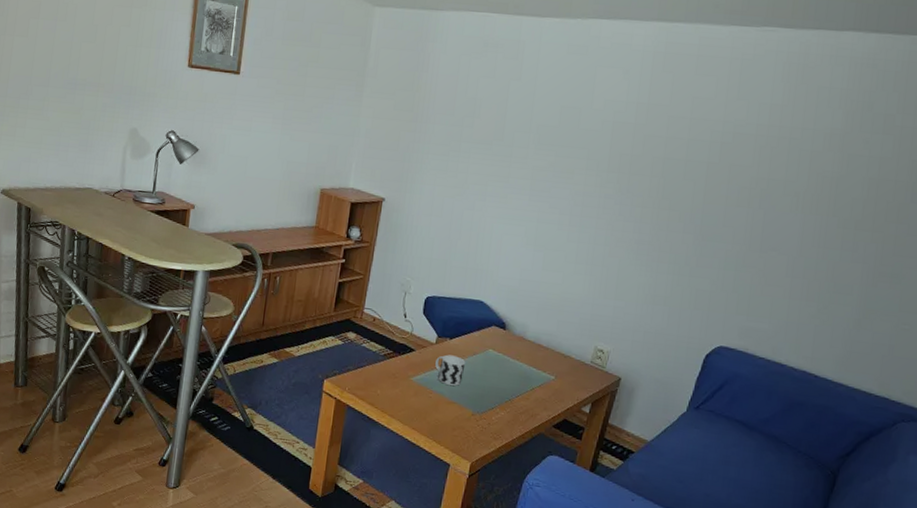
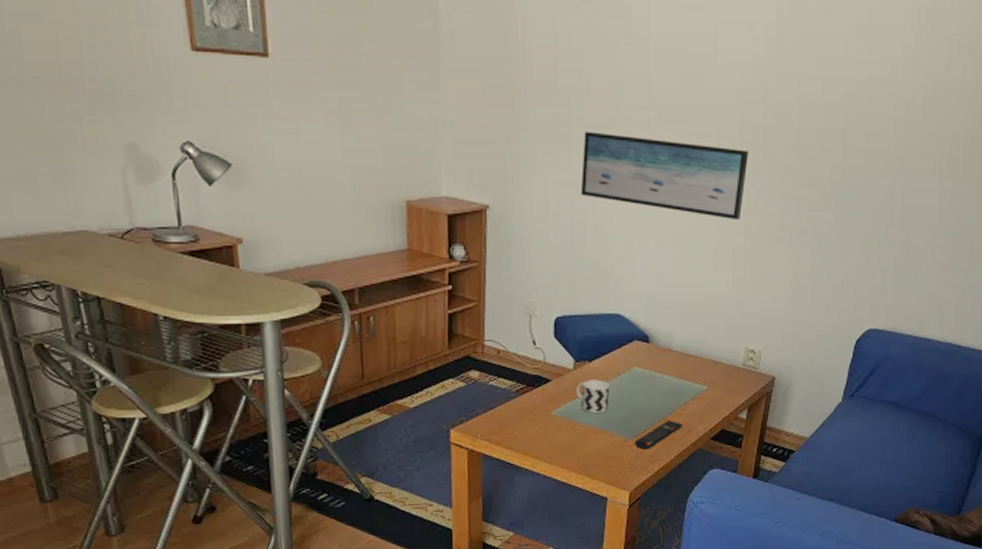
wall art: none [462,146,615,232] -> present [580,131,748,221]
remote control: none [482,401,528,426] -> present [635,419,684,450]

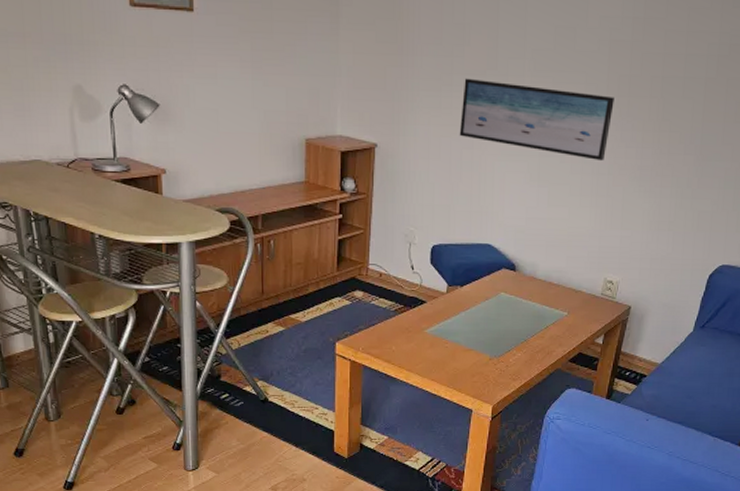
cup: present [577,379,610,414] -> none [448,303,479,334]
remote control: present [635,419,684,450] -> none [499,341,544,368]

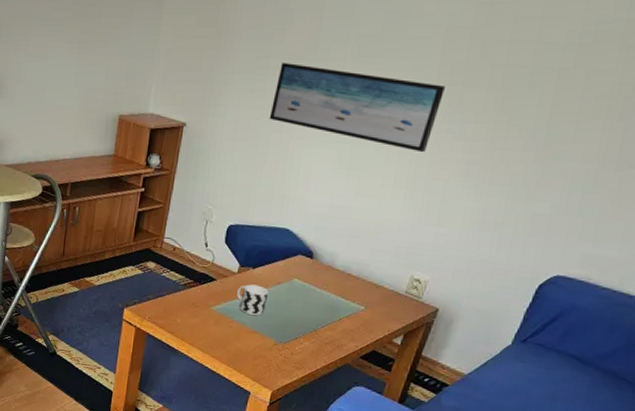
cup: none [448,303,479,334] -> present [237,284,269,316]

